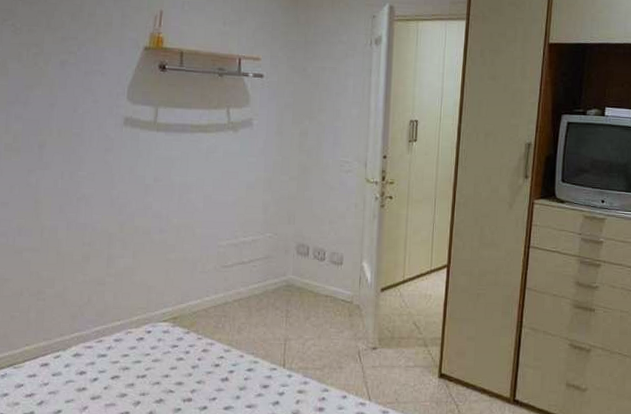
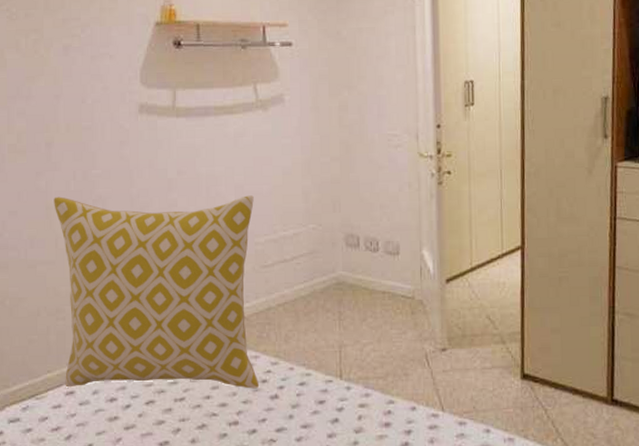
pillow: none [41,192,220,372] -> present [54,195,259,389]

